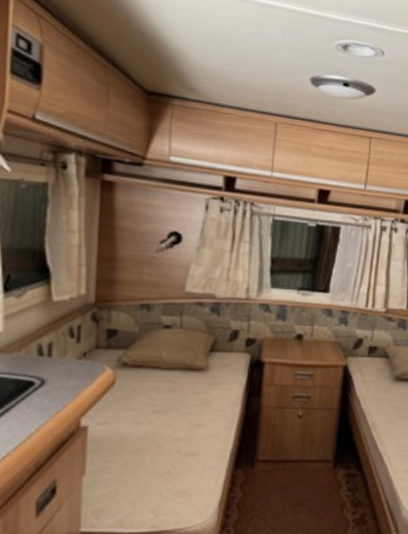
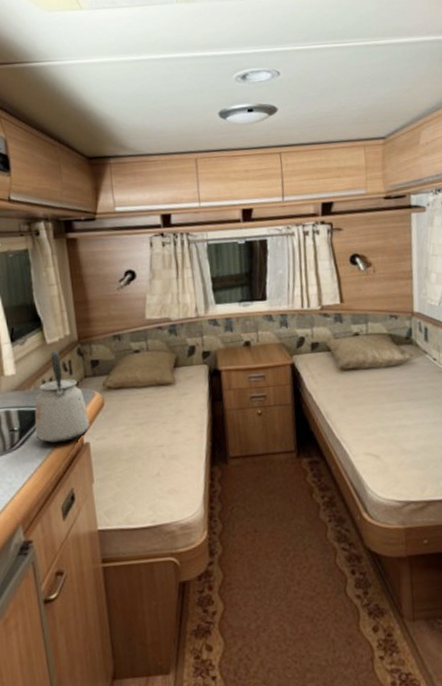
kettle: none [16,311,93,423] -> present [34,351,90,443]

